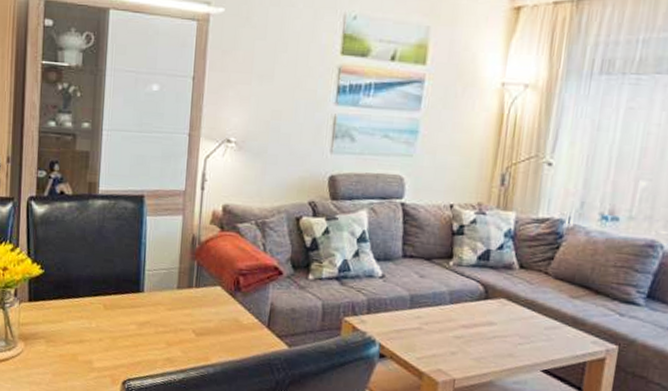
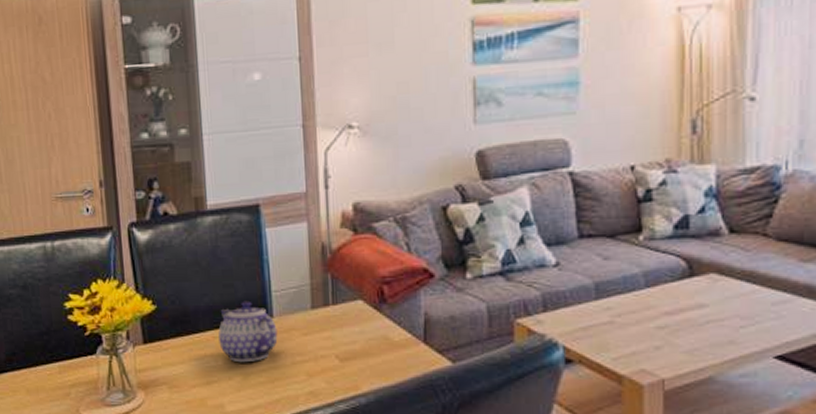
teapot: none [95,275,146,328] -> present [218,300,278,363]

